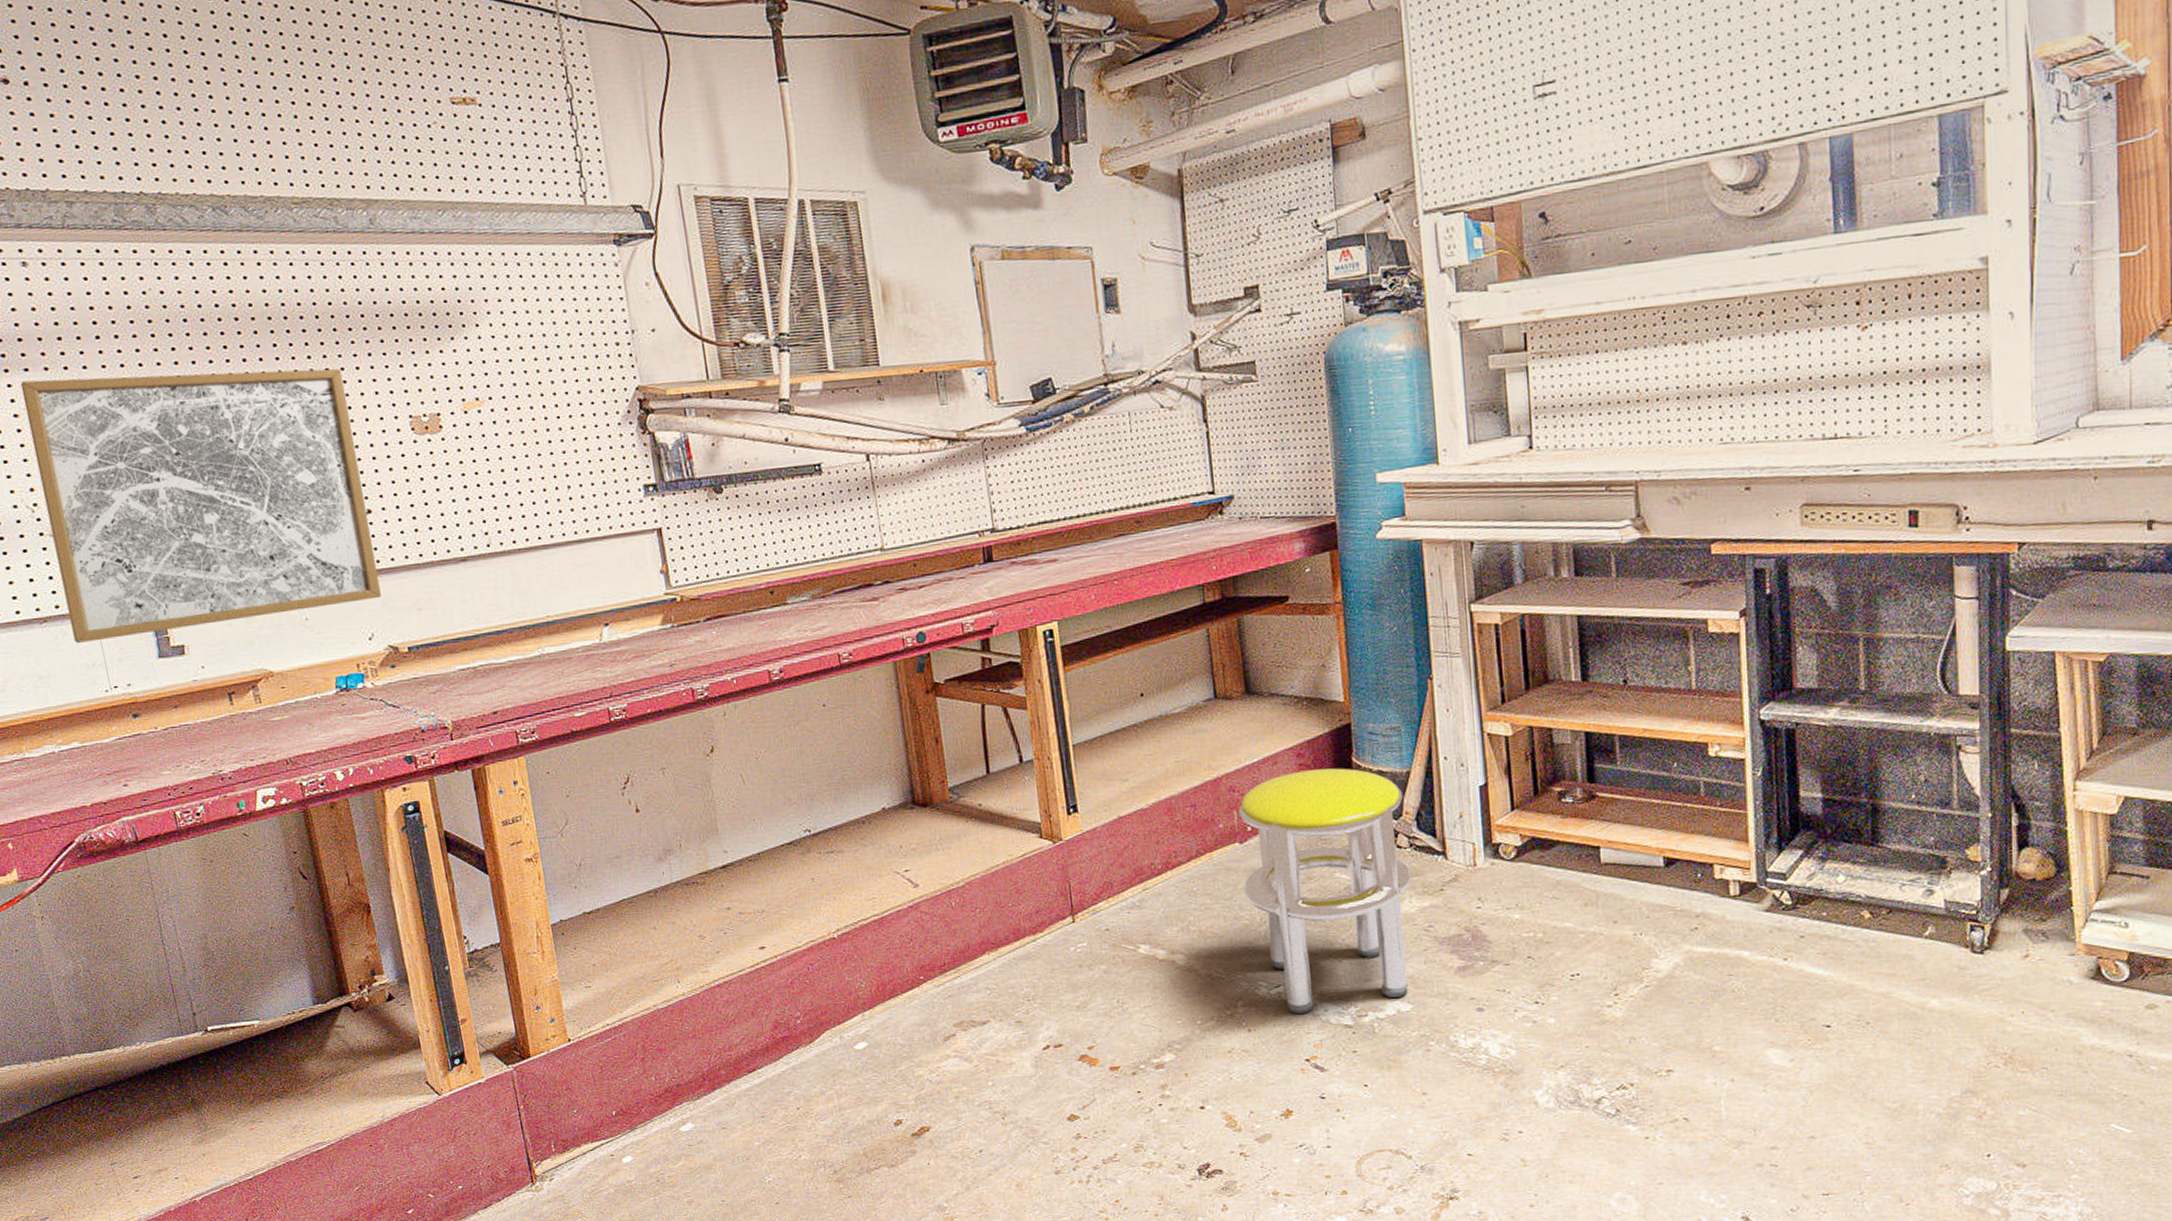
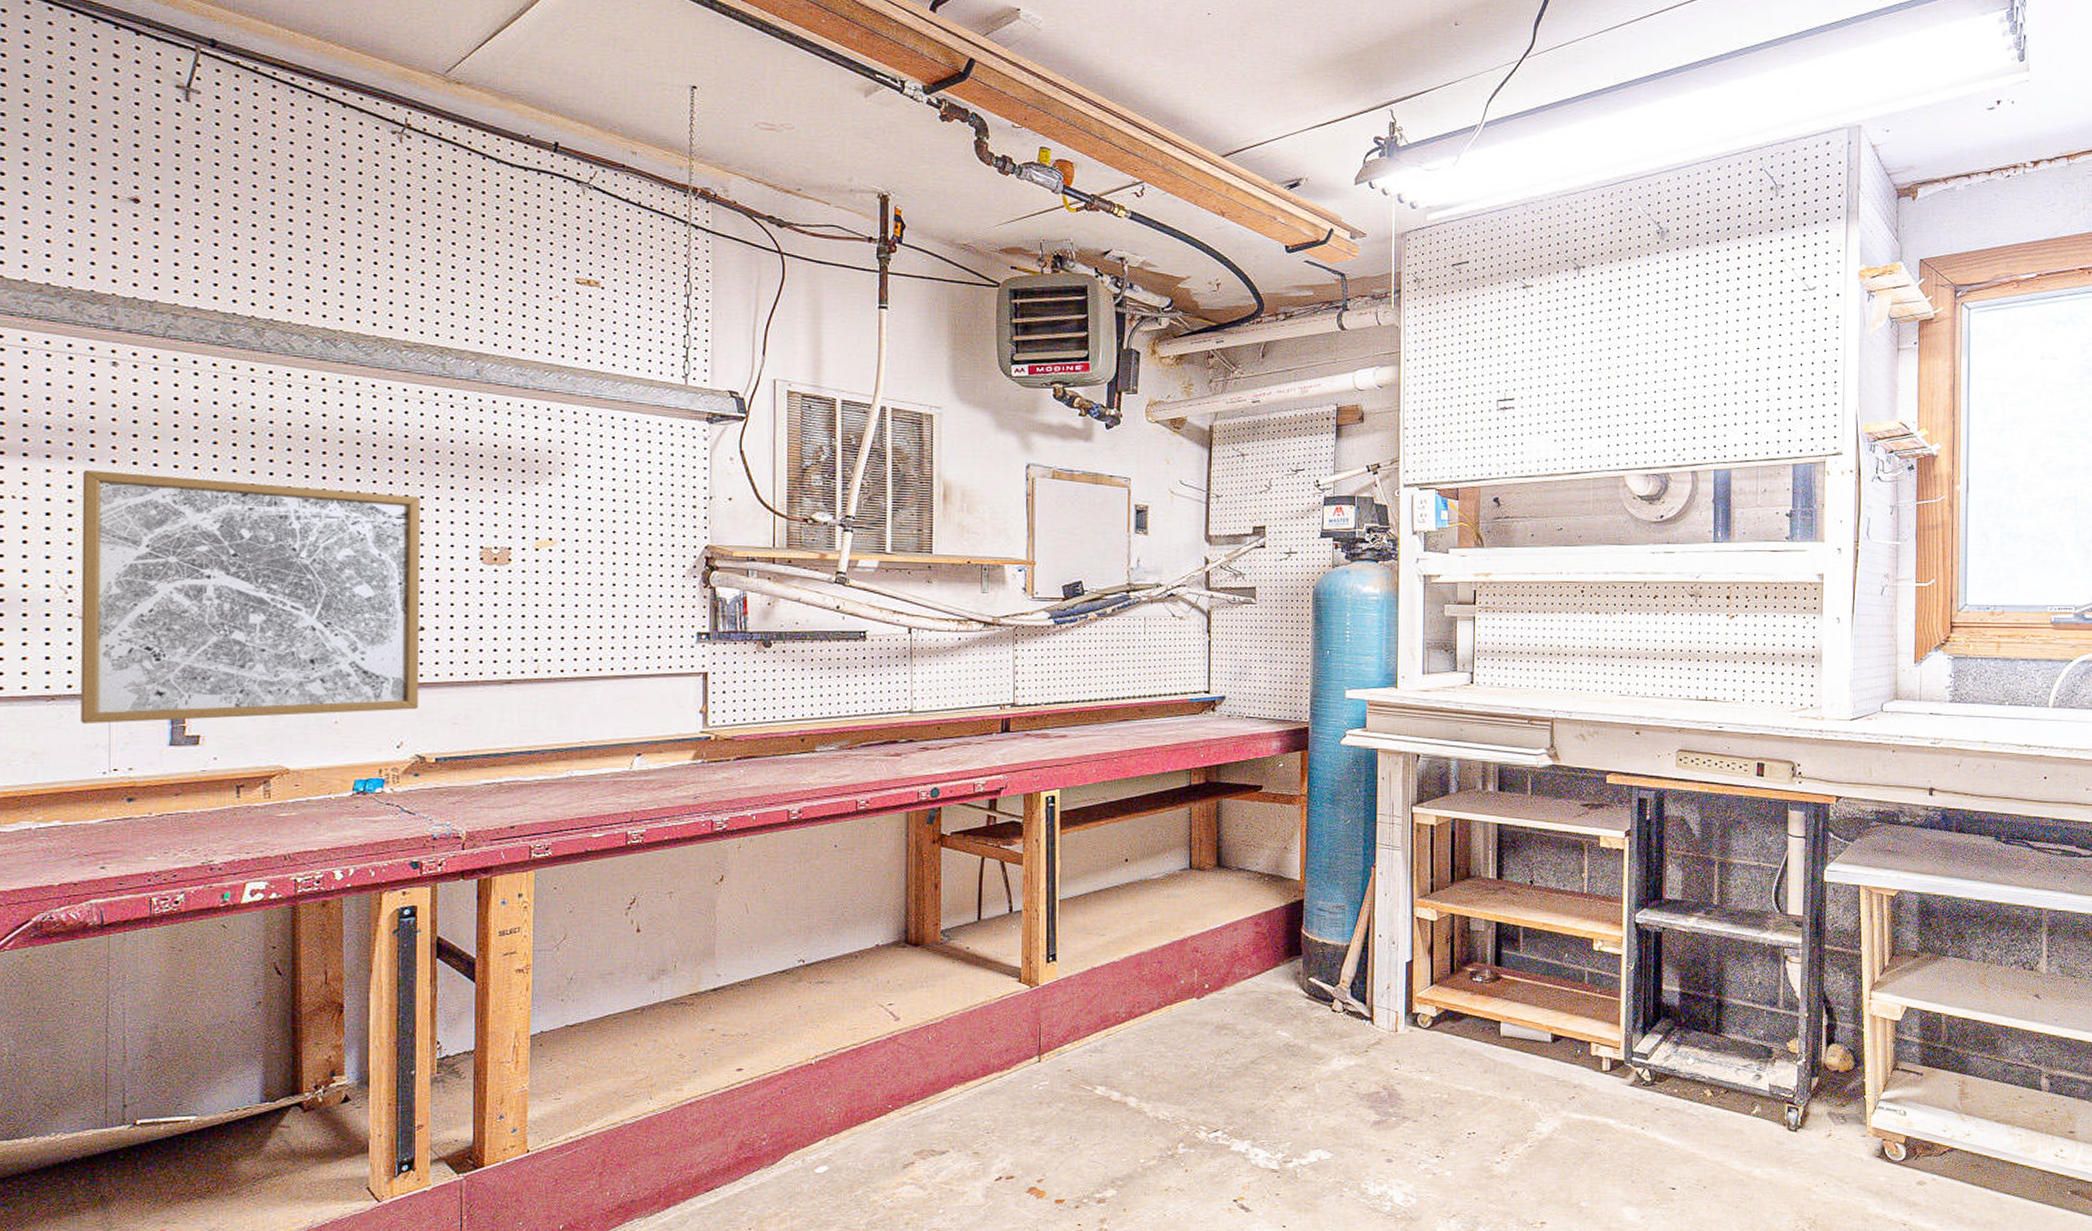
stool: present [1239,768,1412,1015] -> none [1195,938,1342,1158]

